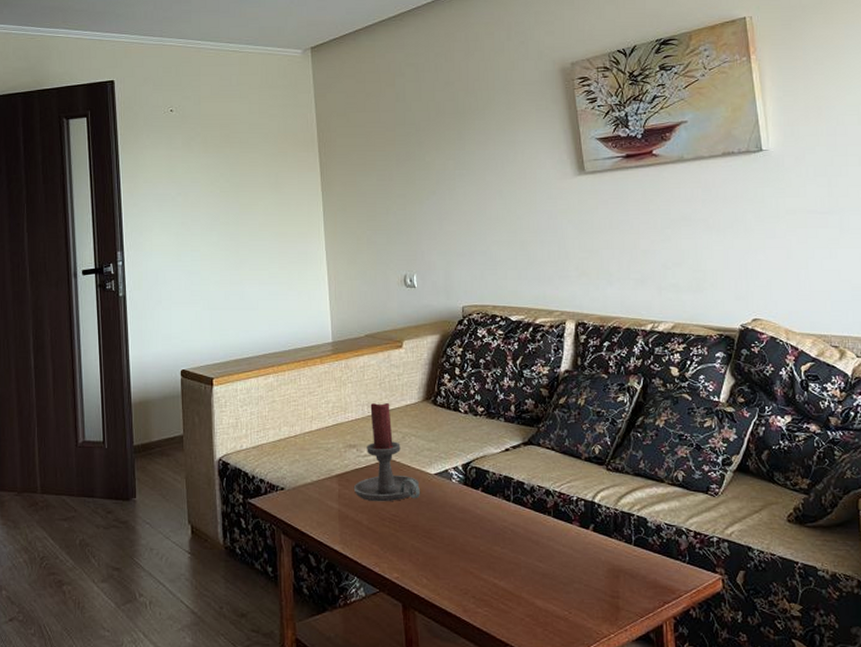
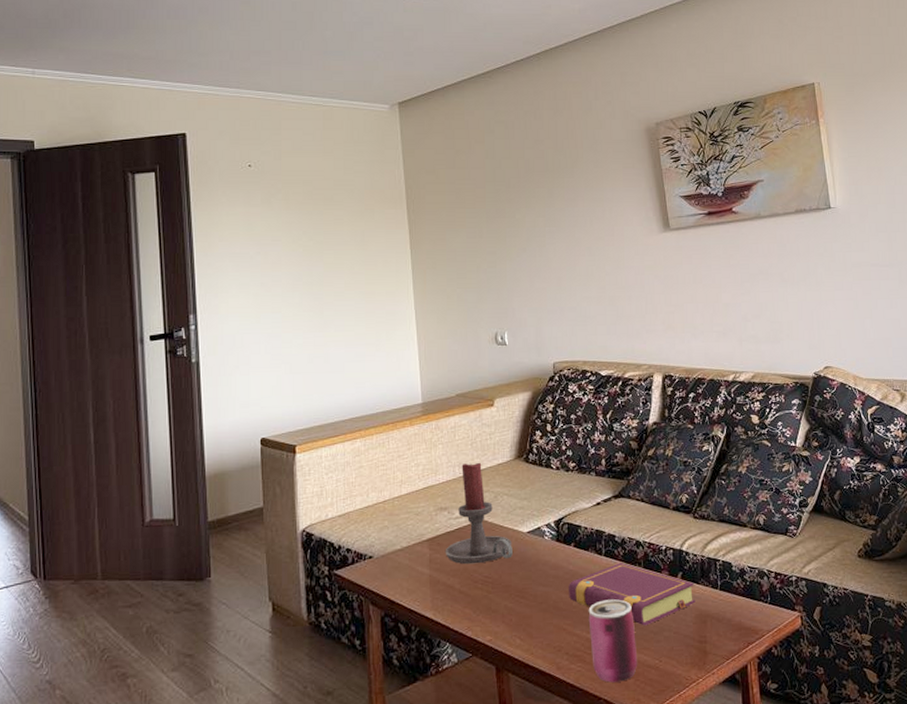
book: none [476,510,608,576] -> present [569,562,696,626]
can: none [496,547,547,630] -> present [588,599,638,683]

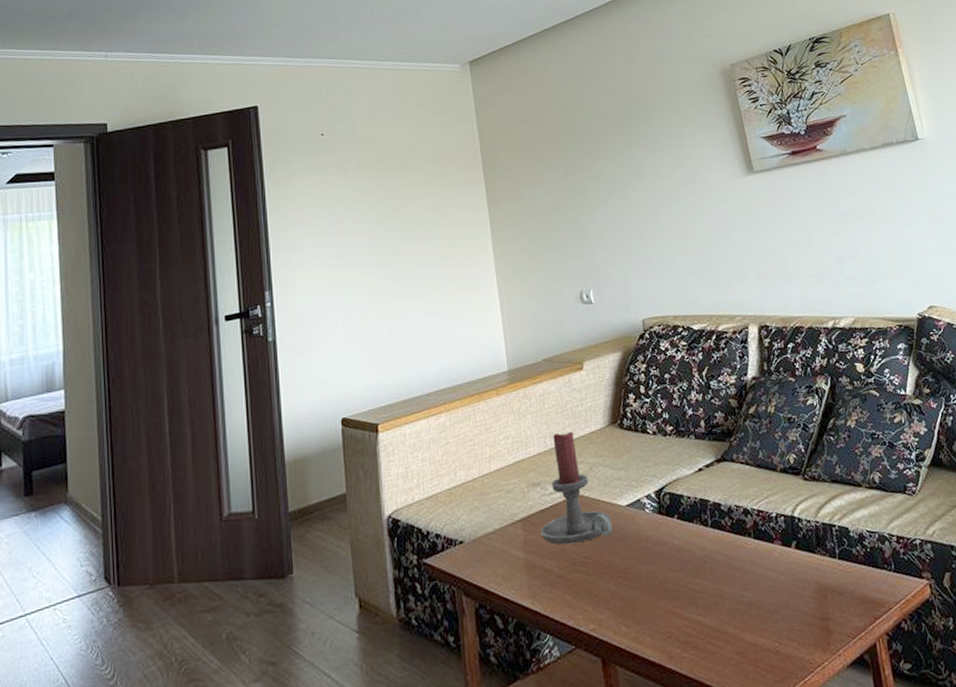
book: present [569,562,696,626] -> none [675,533,813,604]
can: present [588,599,638,683] -> none [697,575,756,671]

